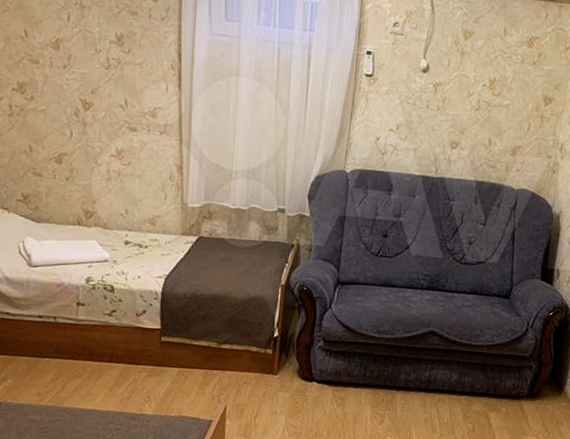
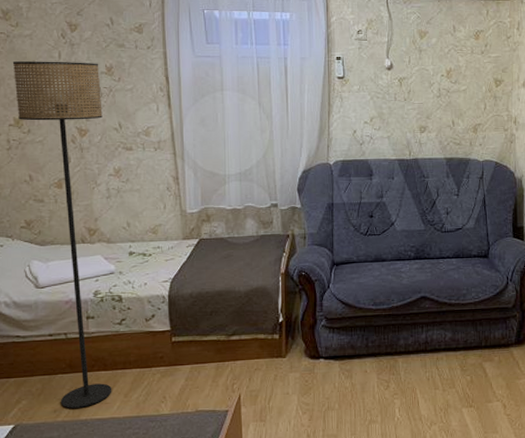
floor lamp: none [19,19,109,396] -> present [12,61,112,408]

